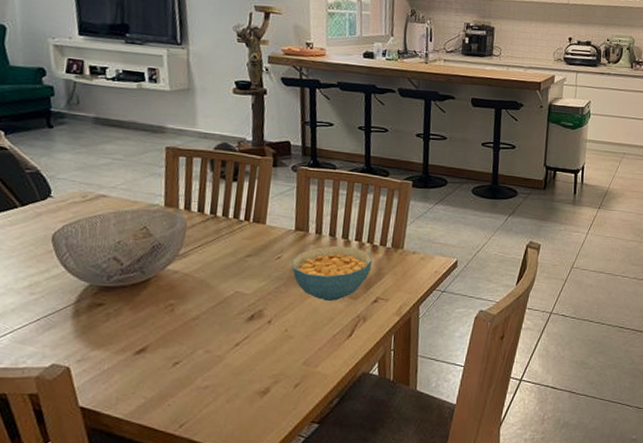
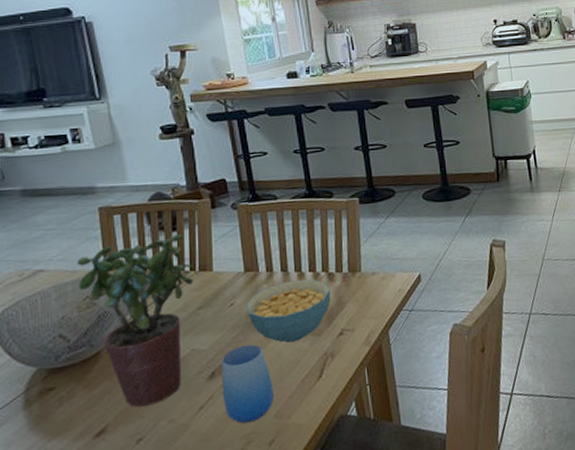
potted plant: none [137,184,248,334] -> present [77,233,193,407]
cup: none [258,296,306,365] -> present [221,344,275,424]

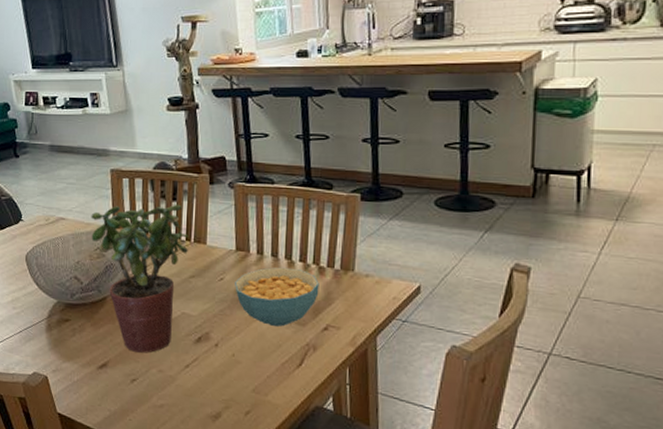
cup: present [221,344,275,424] -> none [206,319,254,391]

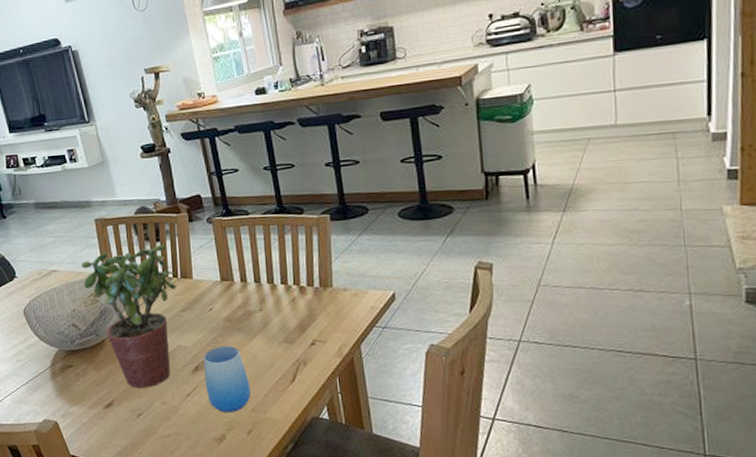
cup: none [206,319,254,391] -> present [203,345,252,413]
cereal bowl: present [235,267,319,327] -> none [223,291,303,347]

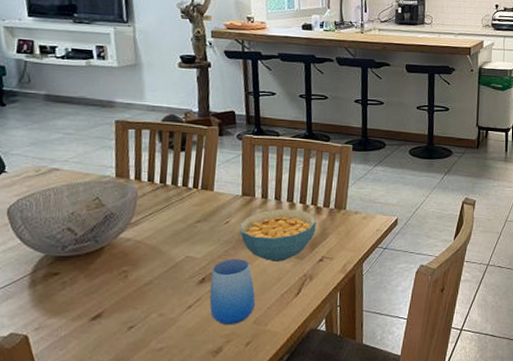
potted plant: present [81,244,176,388] -> none [90,154,196,299]
cereal bowl: none [223,291,303,347] -> present [240,208,317,261]

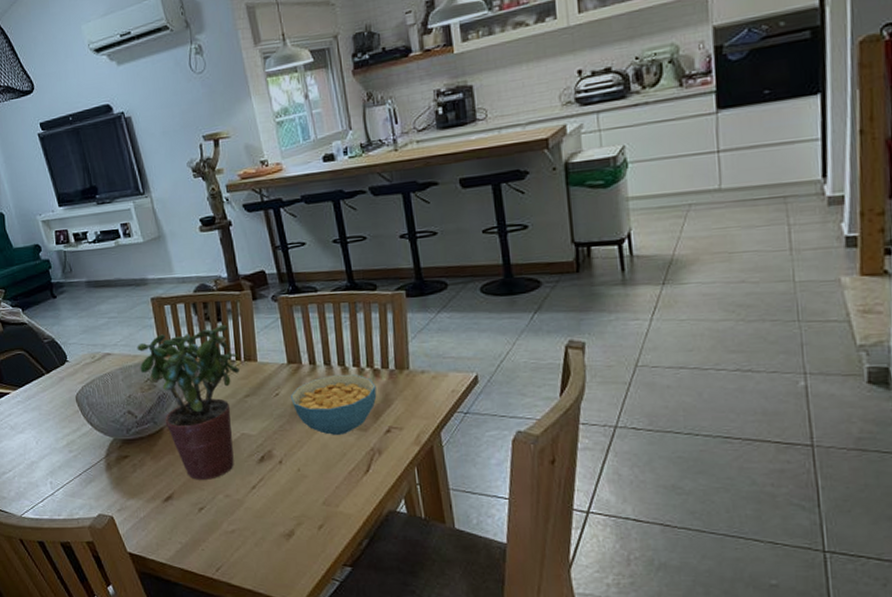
potted plant: none [90,154,196,299] -> present [137,324,240,480]
cup: present [209,258,256,325] -> none [269,433,322,507]

